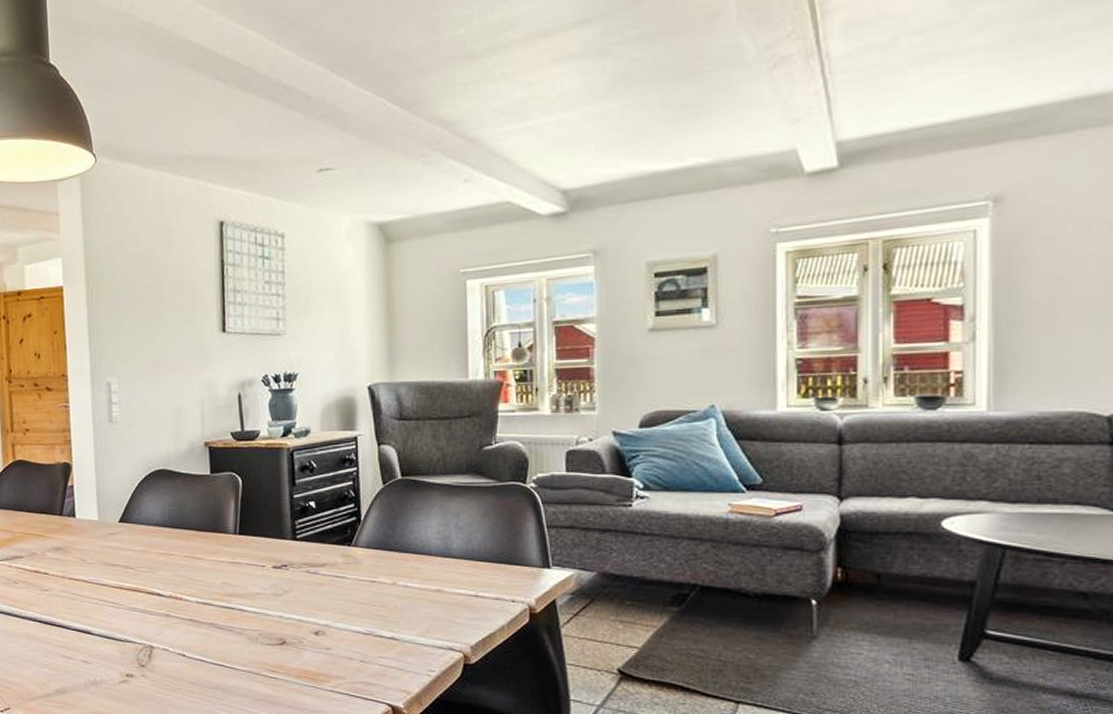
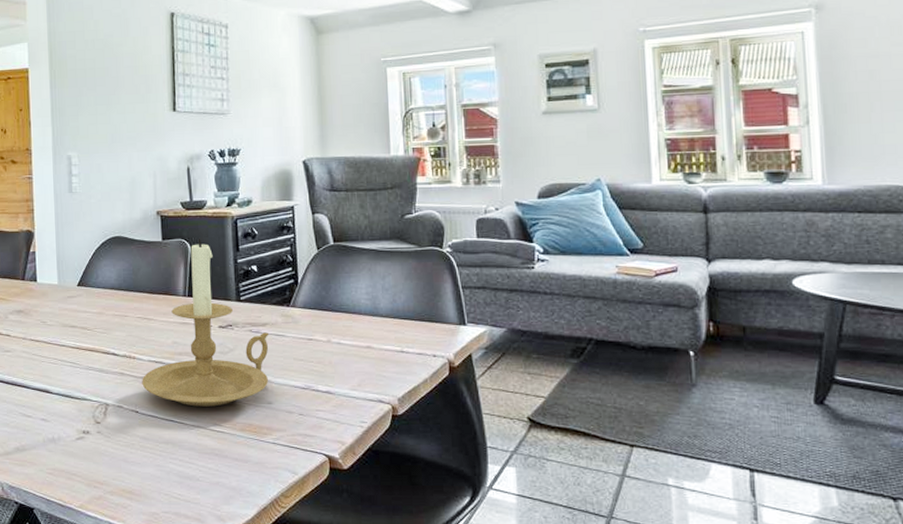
candle holder: none [189,472,328,652] -> present [142,239,270,407]

